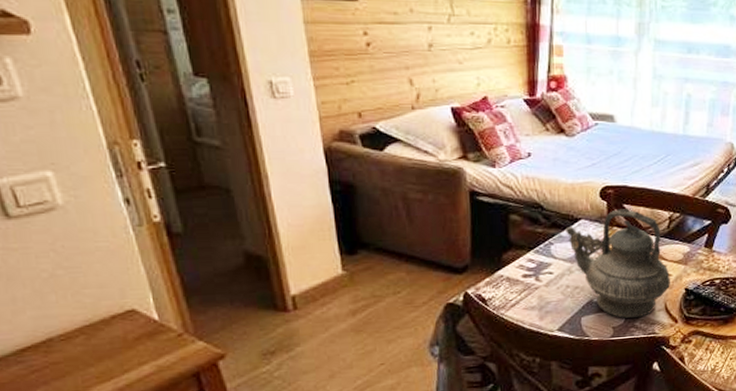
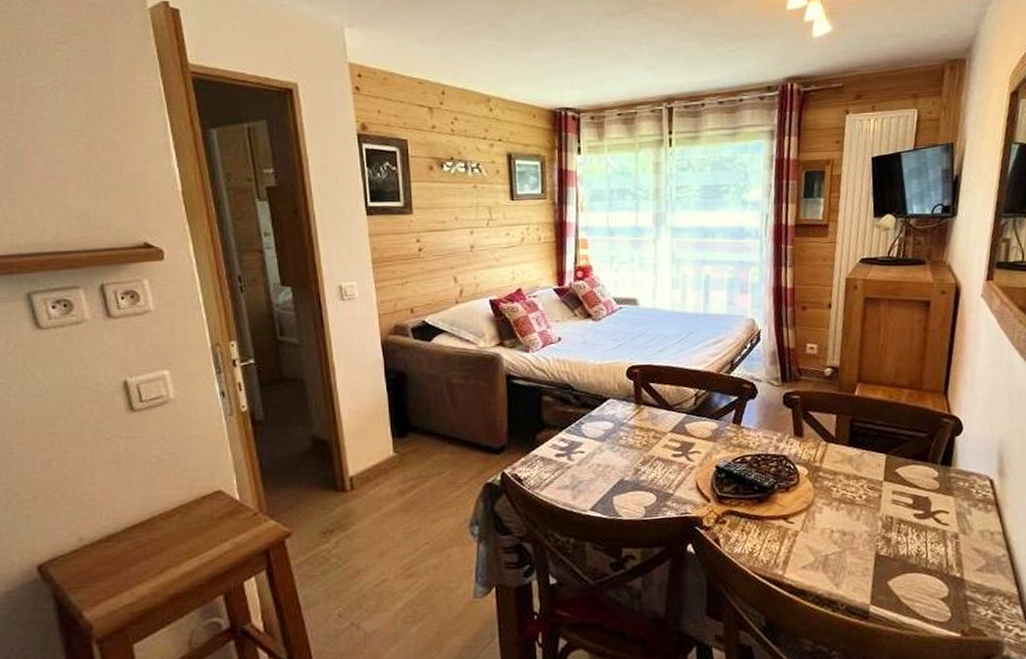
teapot: present [566,207,670,318] -> none [595,386,700,497]

